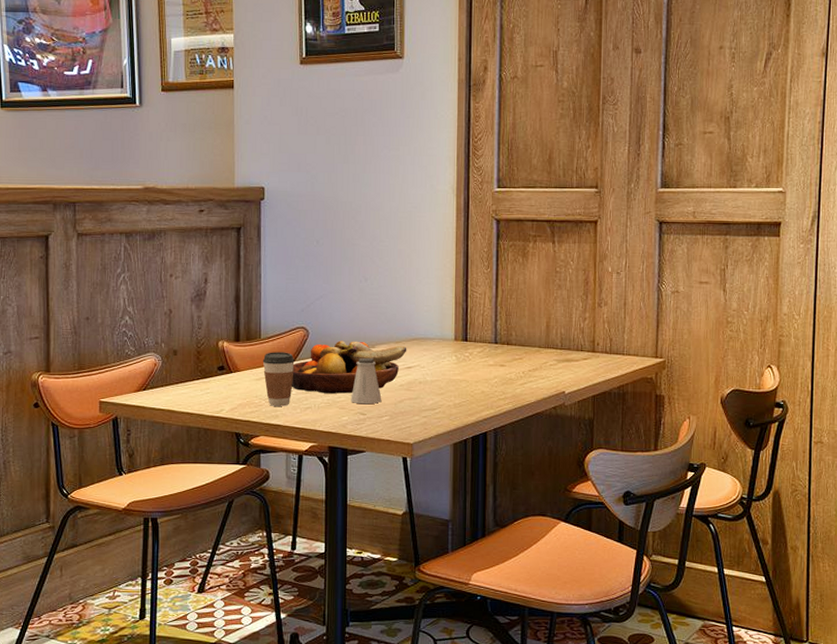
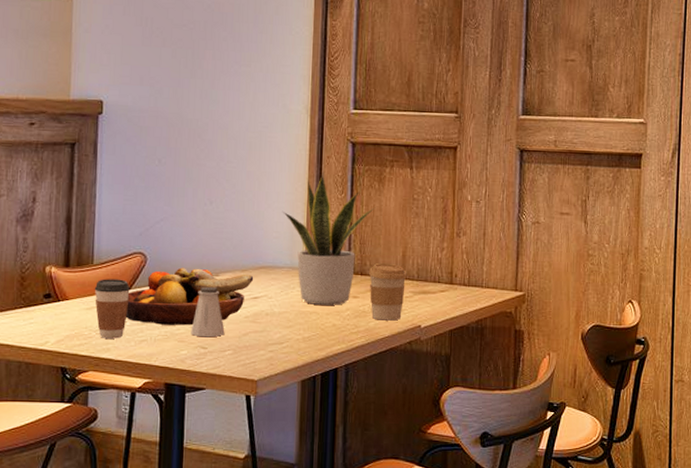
potted plant: none [432,248,520,373] -> present [282,172,376,305]
coffee cup: none [514,333,551,387] -> present [368,262,407,321]

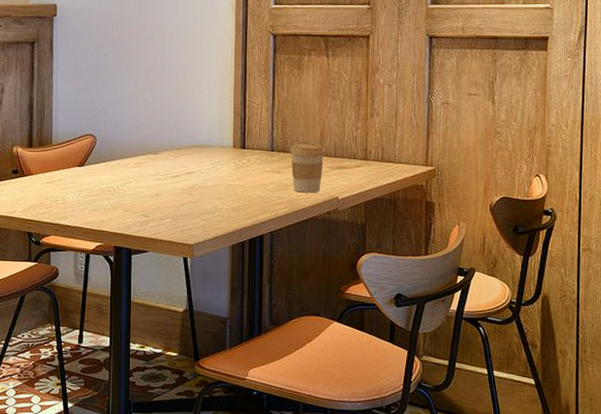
coffee cup: present [94,279,130,339] -> none [53,157,83,208]
fruit bowl: present [126,267,254,326] -> none [80,147,188,197]
saltshaker: present [191,287,225,338] -> none [135,164,164,207]
potted plant: present [282,172,376,305] -> none [212,61,295,179]

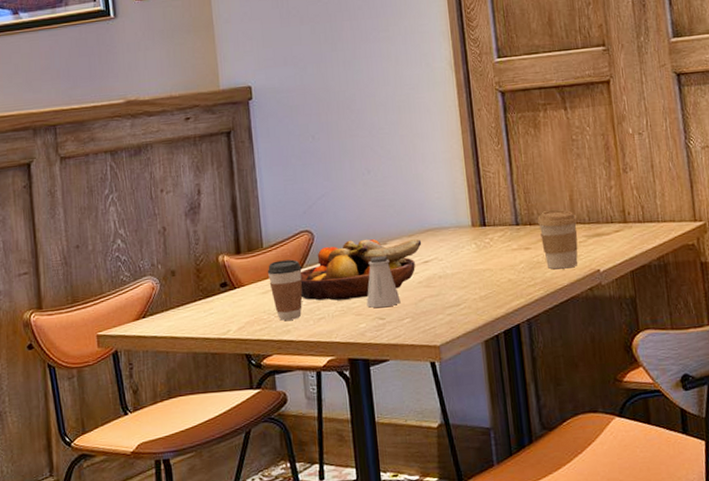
coffee cup: none [53,157,83,208] -> present [267,259,303,321]
fruit bowl: none [80,147,188,197] -> present [300,239,422,301]
saltshaker: none [135,164,164,207] -> present [366,256,401,308]

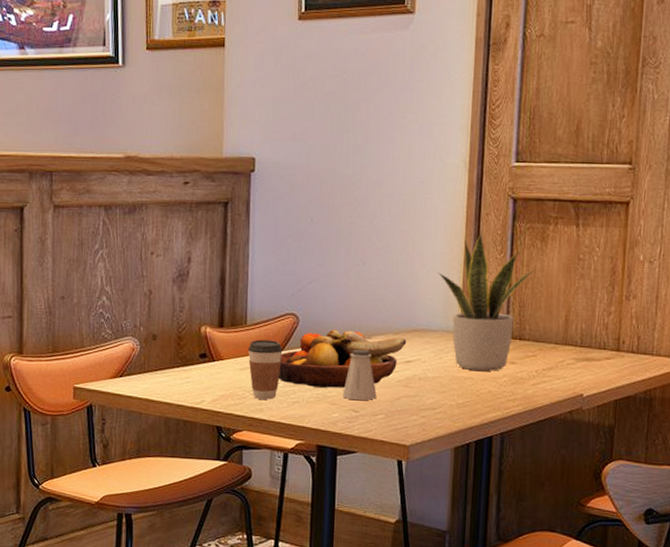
potted plant: none [440,125,535,262] -> present [437,230,537,371]
coffee cup: present [537,209,578,270] -> none [527,327,570,389]

